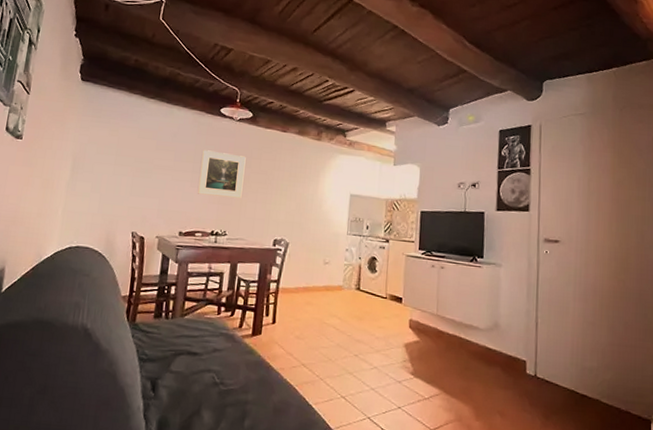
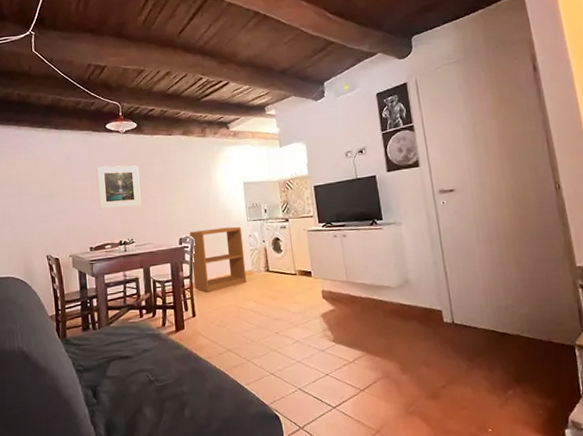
bookshelf: none [279,234,340,301] -> present [189,226,247,292]

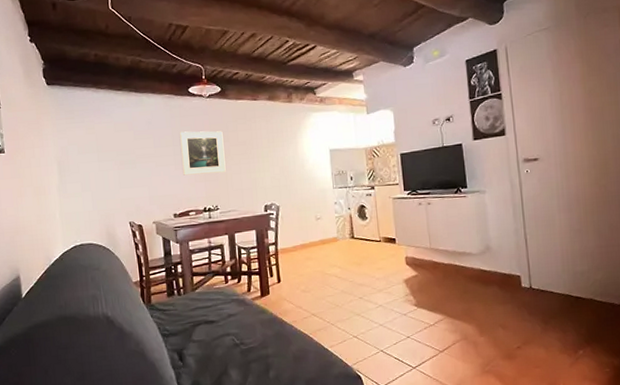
bookshelf: present [189,226,247,292] -> none [275,194,332,259]

